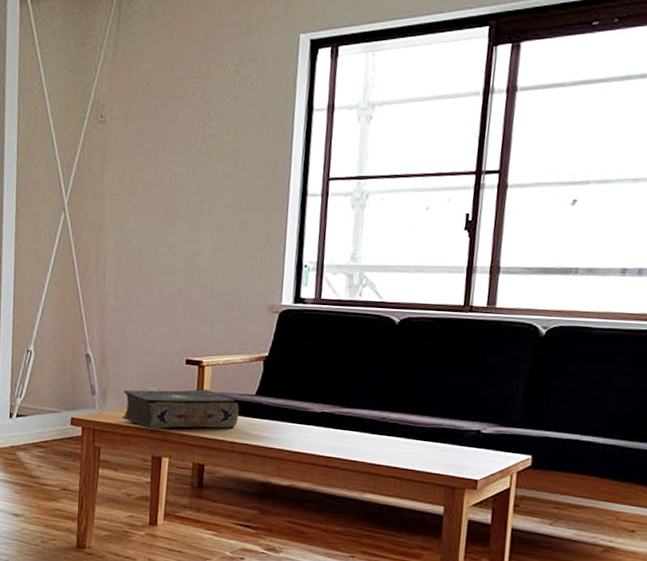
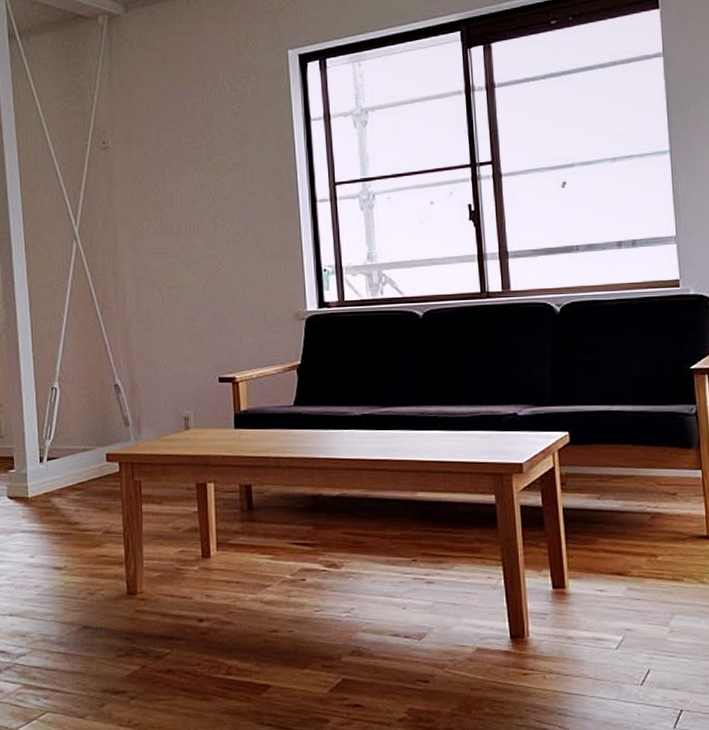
book: present [121,389,239,429] -> none [158,406,280,455]

